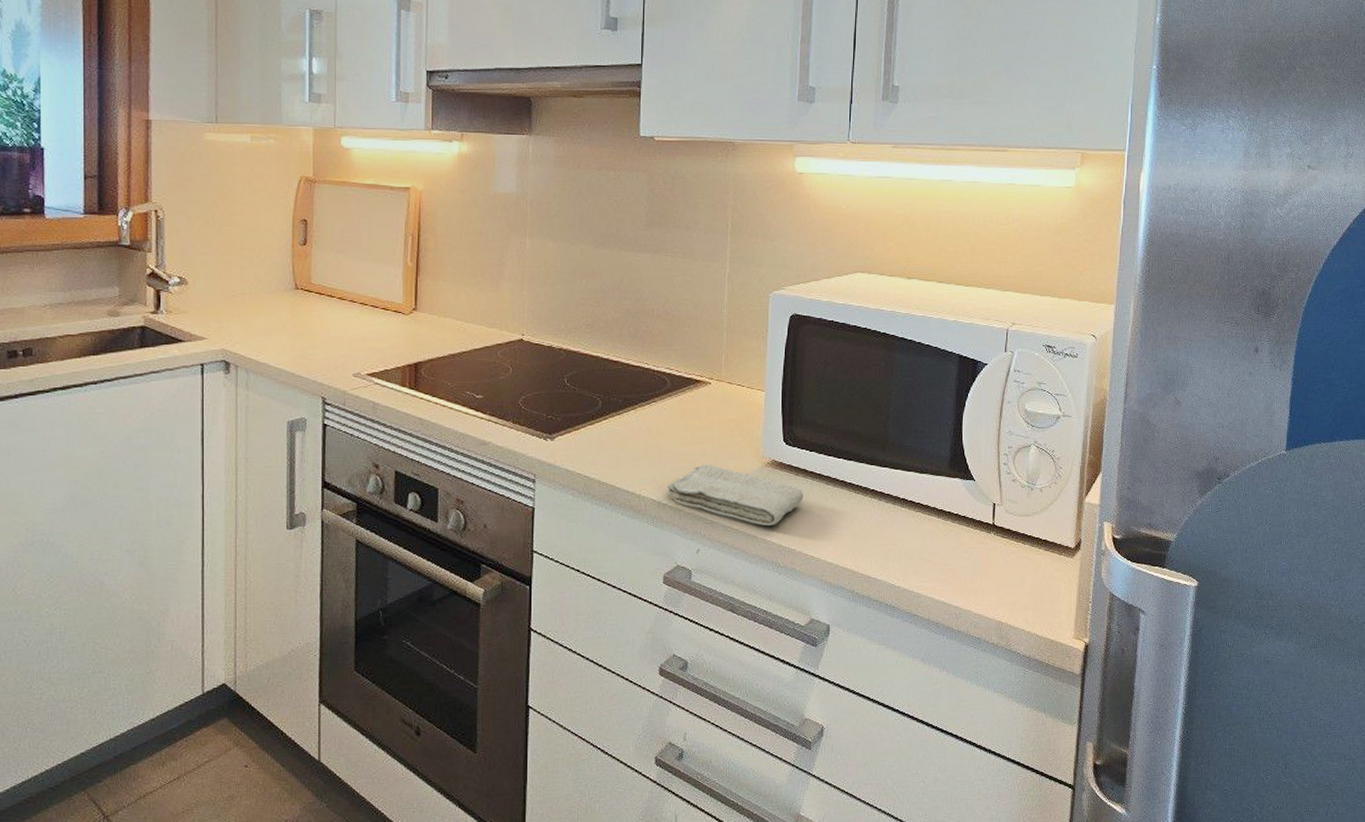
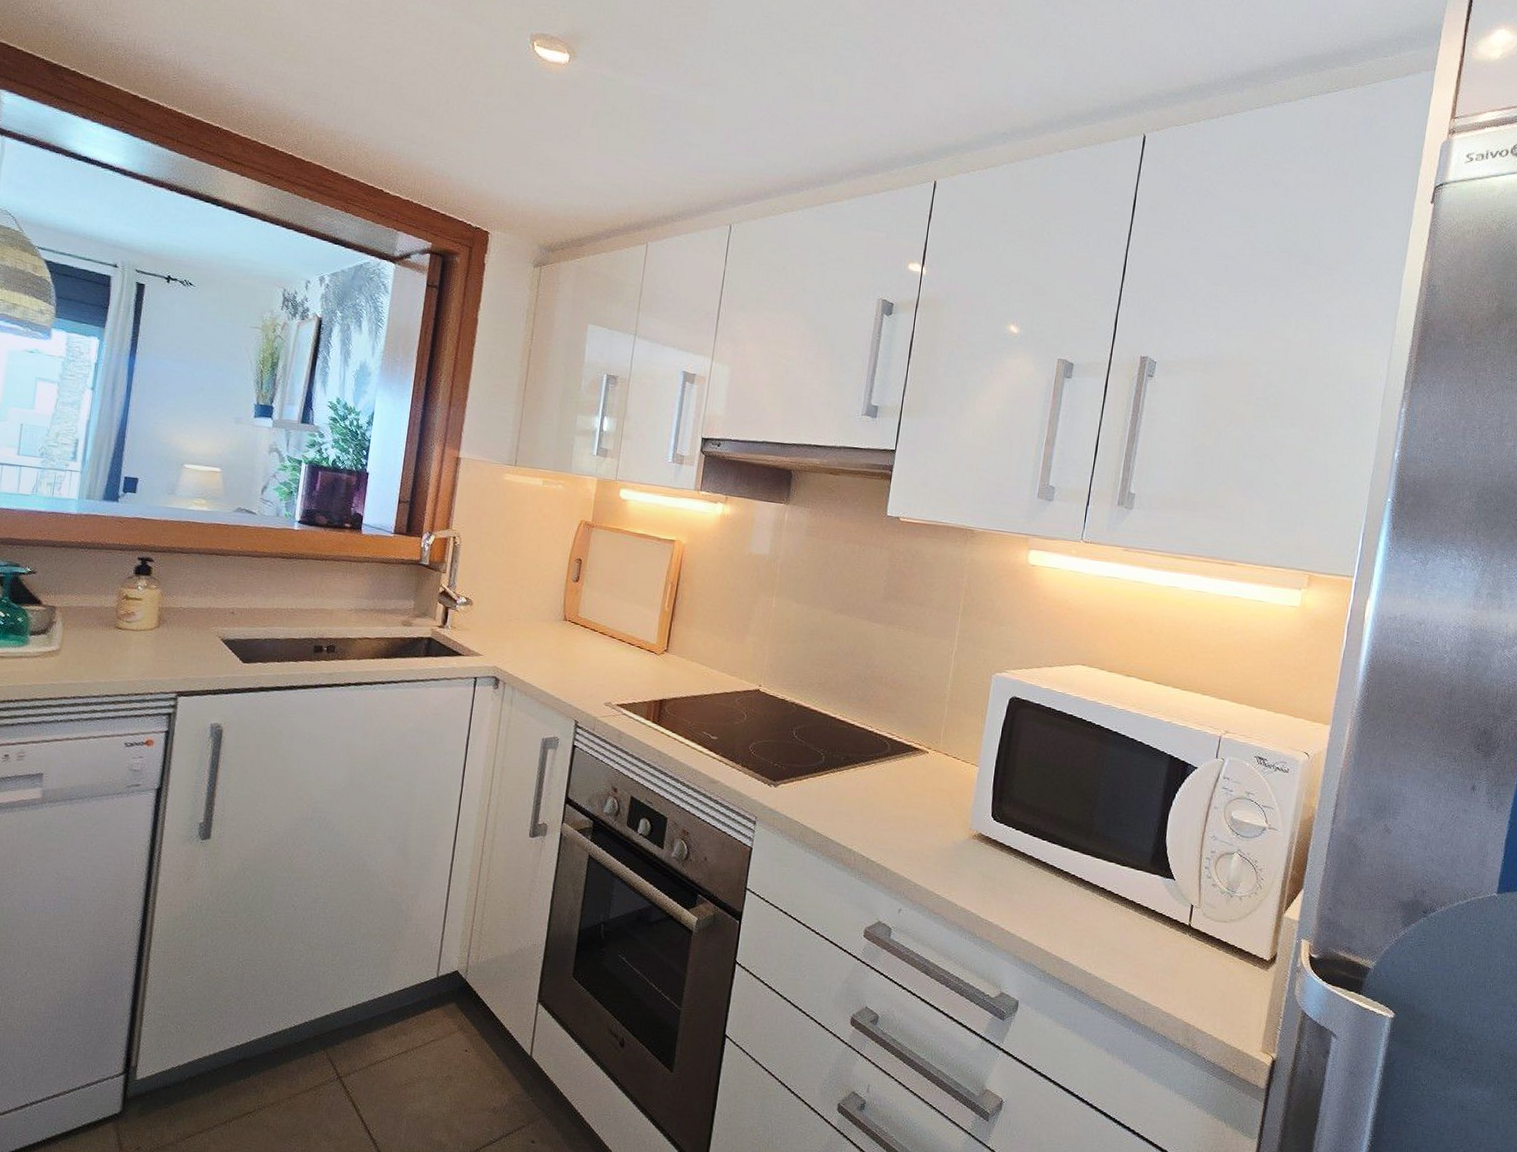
washcloth: present [667,464,804,527] -> none [876,828,1006,897]

